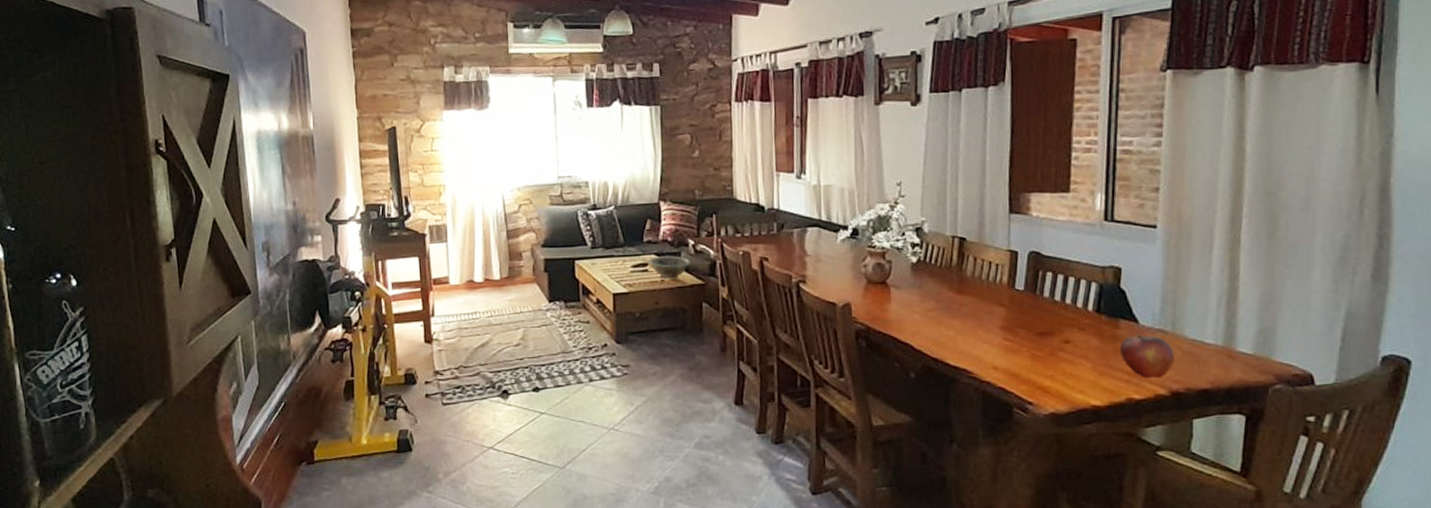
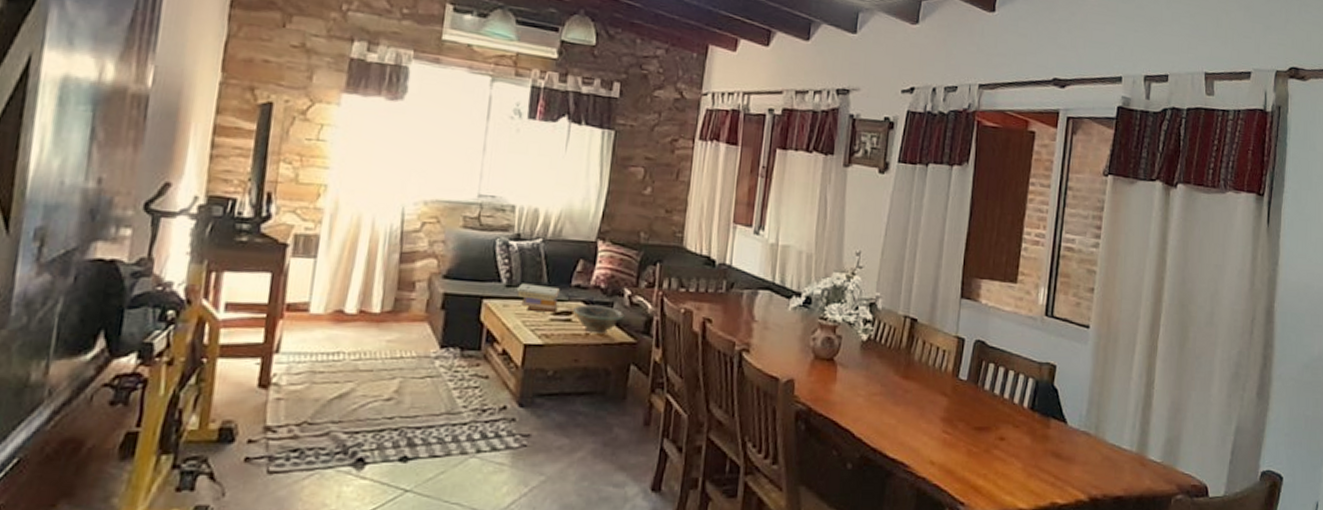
books: none [600,244,635,267] -> present [516,283,560,314]
fruit: present [1119,333,1174,379] -> none [1048,434,1096,483]

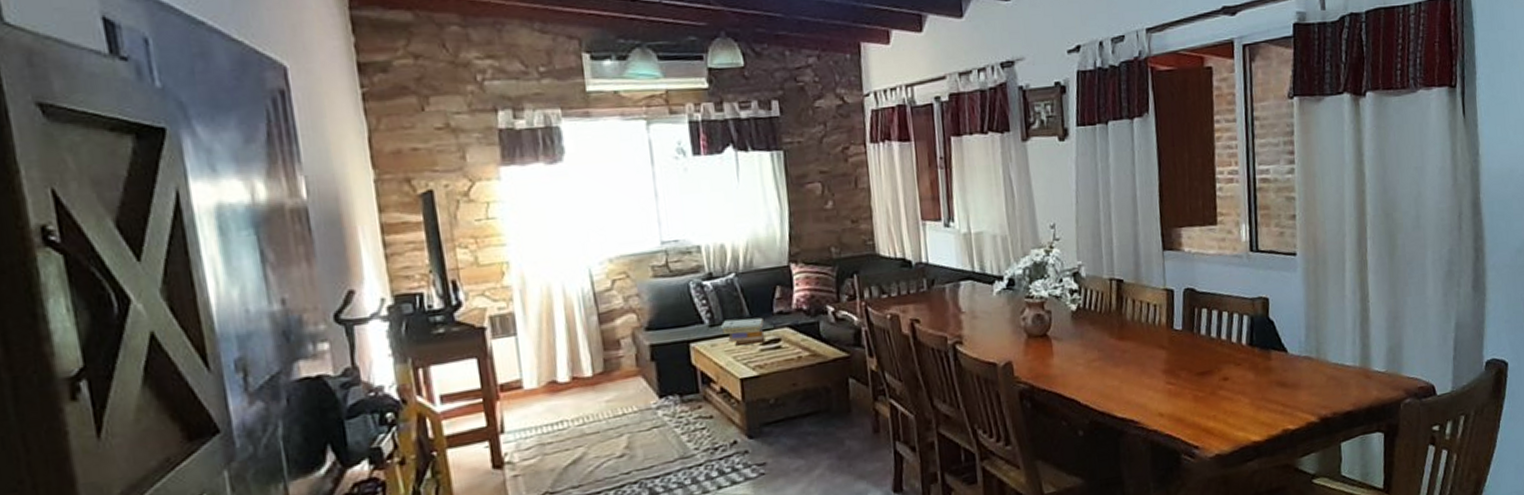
decorative bowl: present [573,304,625,334] -> none [781,326,833,356]

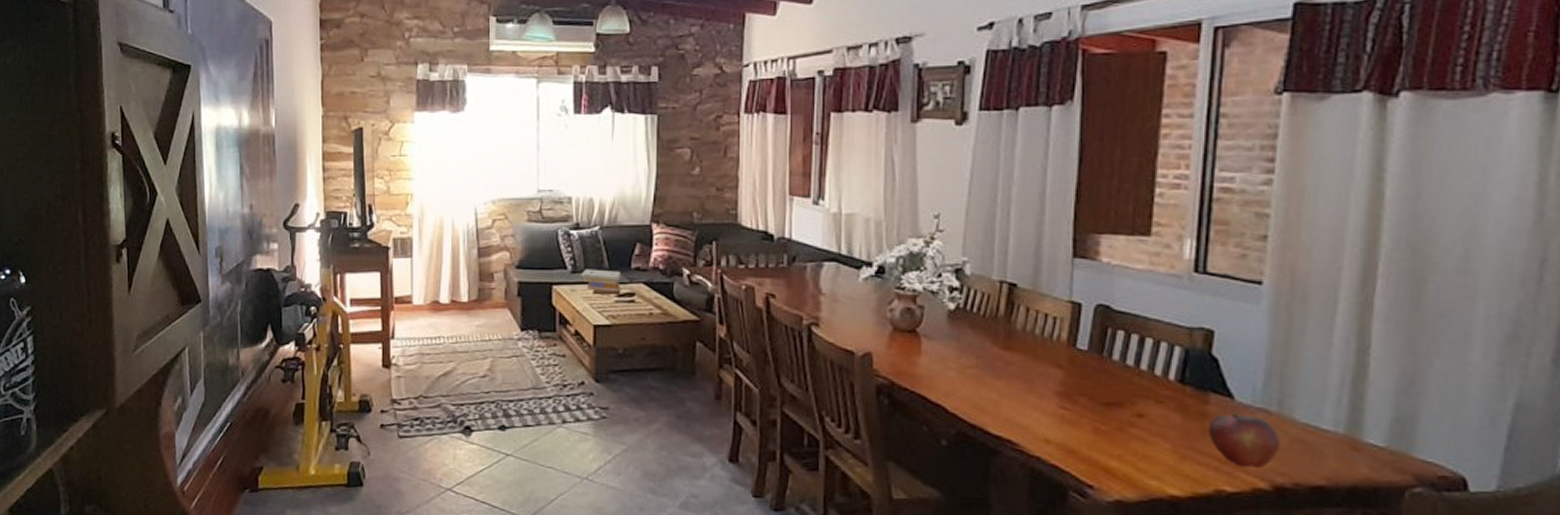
fruit: none [1272,362,1321,408] -> present [1208,411,1280,469]

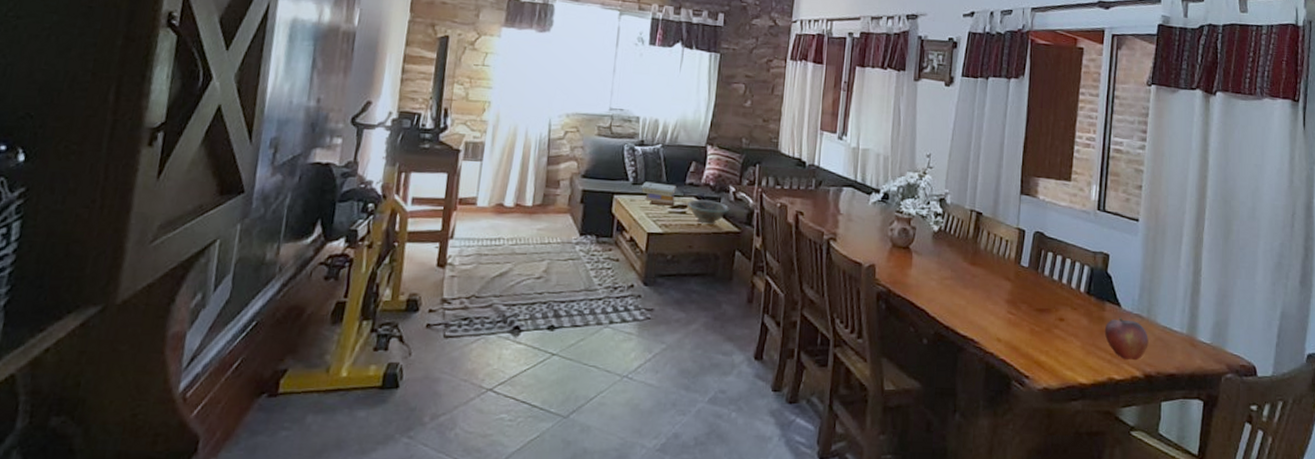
decorative bowl: none [636,286,686,313] -> present [688,199,730,224]

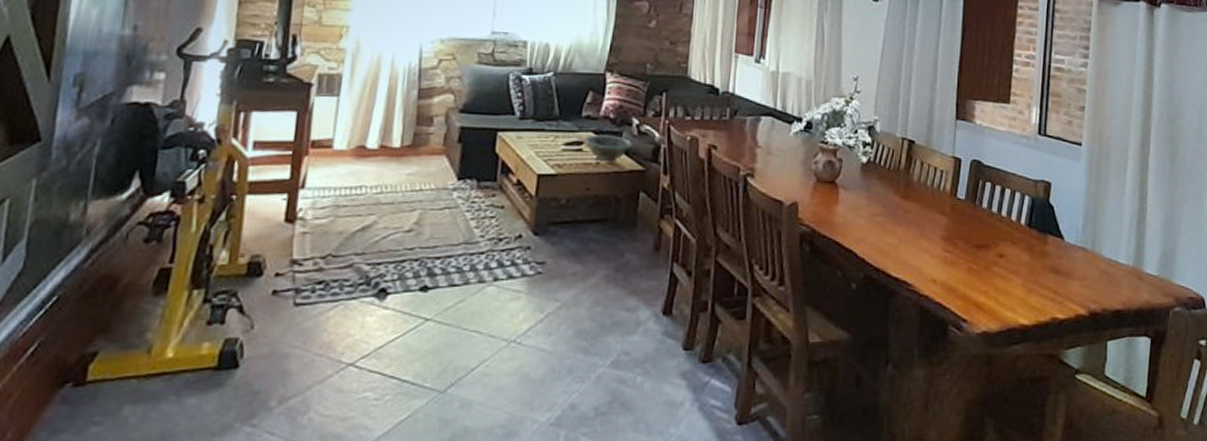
books: present [641,181,676,207] -> none [529,115,571,144]
fruit: present [1104,316,1149,361] -> none [1047,250,1093,298]

